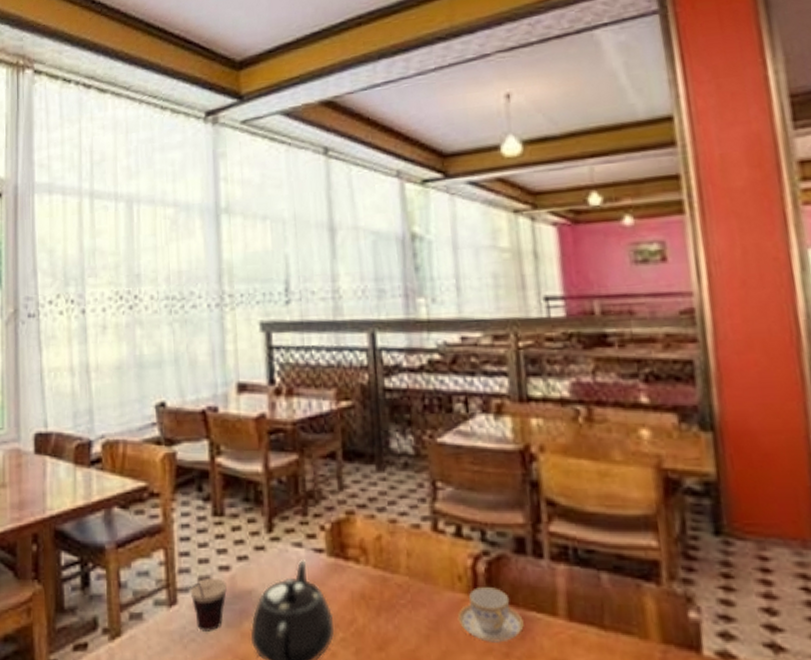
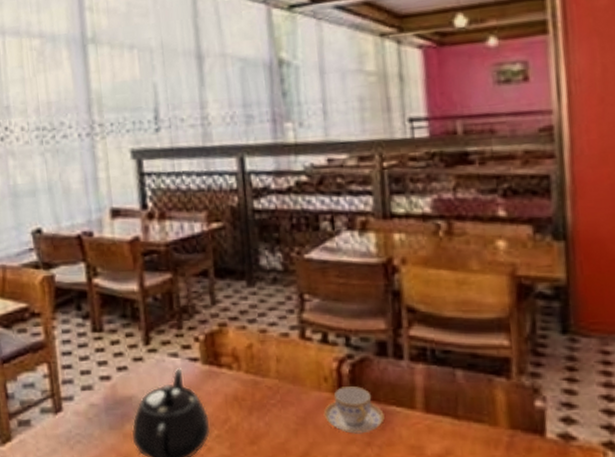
cup: present [188,577,227,631] -> none [72,386,109,434]

